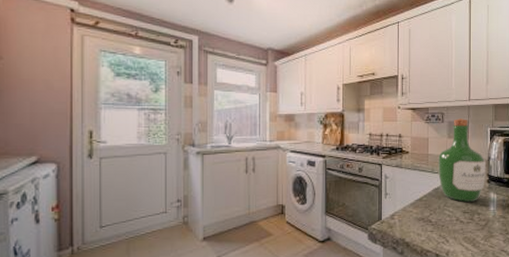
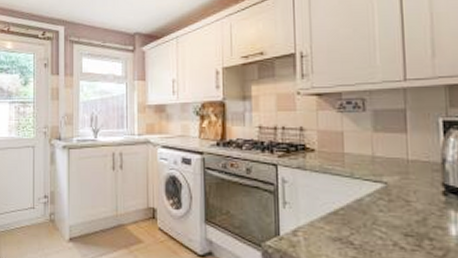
wine bottle: present [438,119,486,202] -> none [360,105,439,221]

